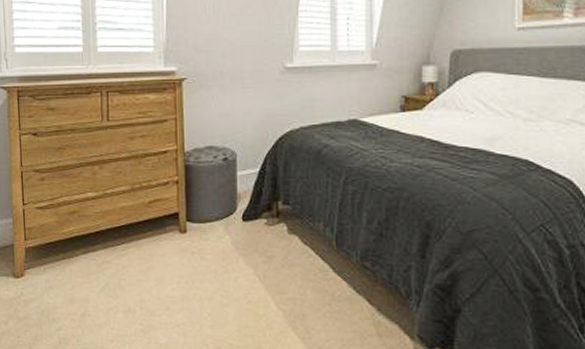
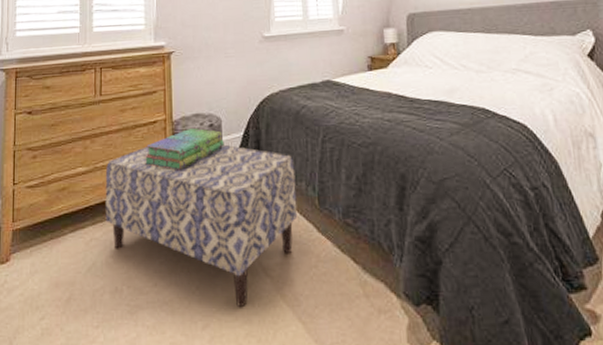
bench: none [115,176,314,336] -> present [105,144,298,308]
stack of books: none [154,161,239,202] -> present [144,128,224,170]

